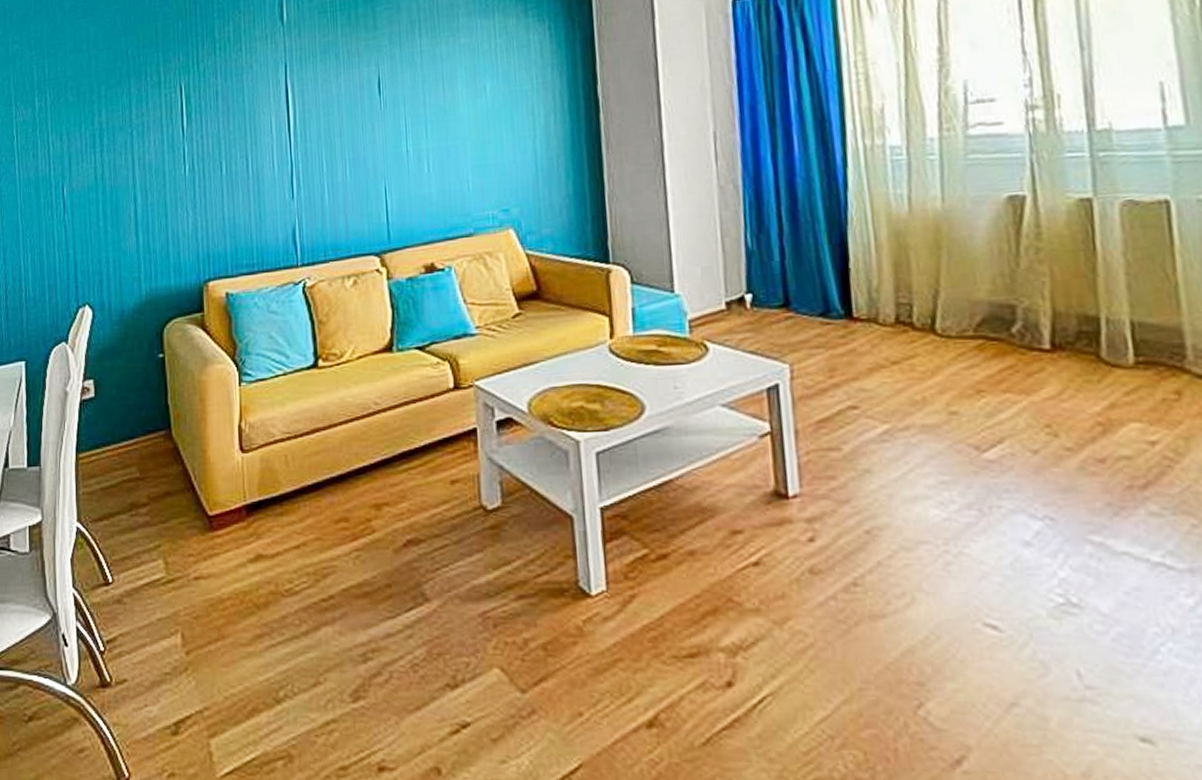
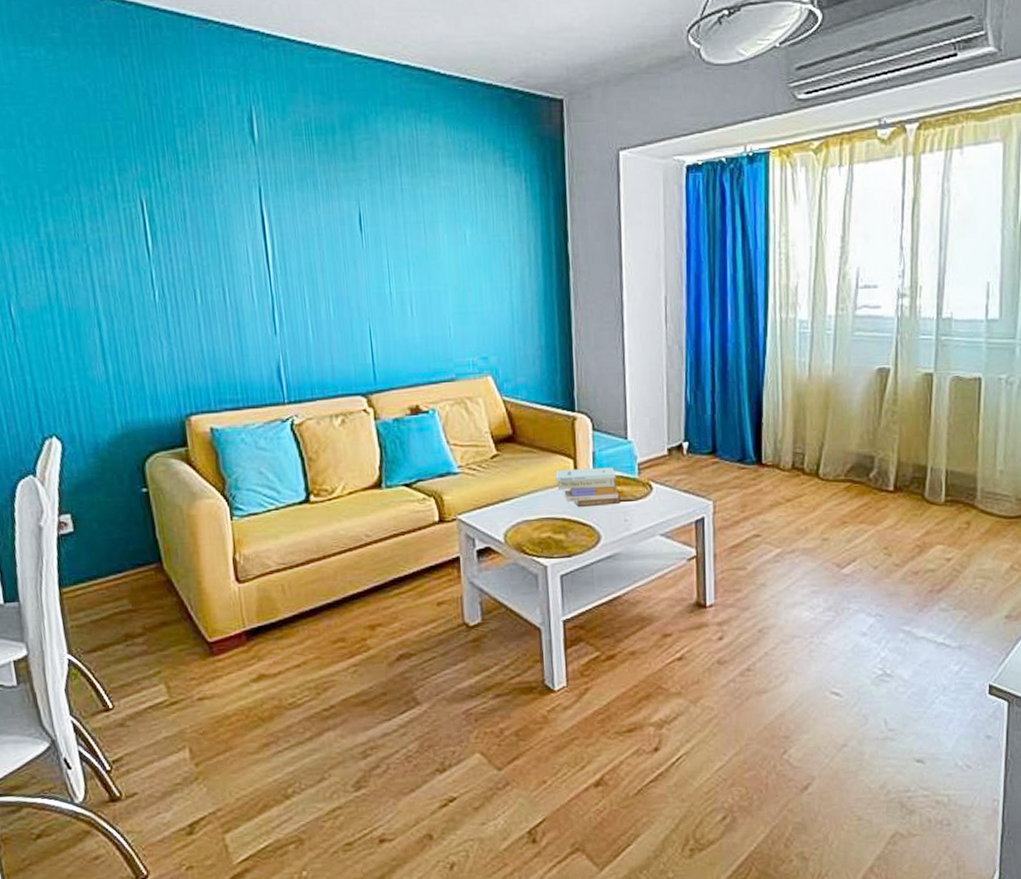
books: none [587,325,668,373] -> present [555,467,620,508]

